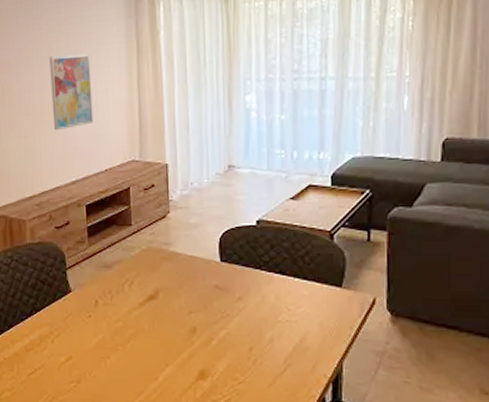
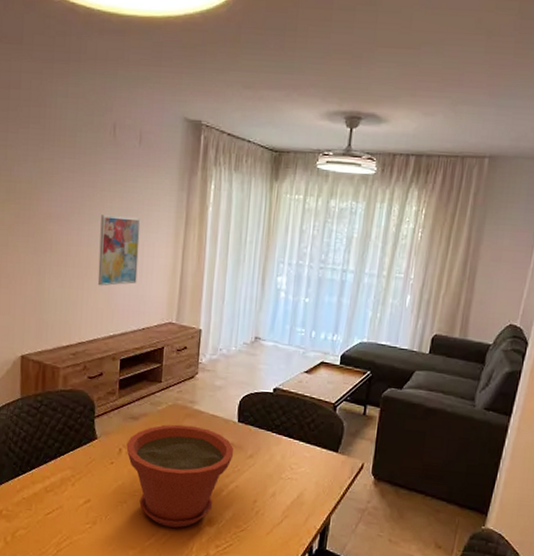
plant pot: none [102,269,220,383] -> present [126,424,234,528]

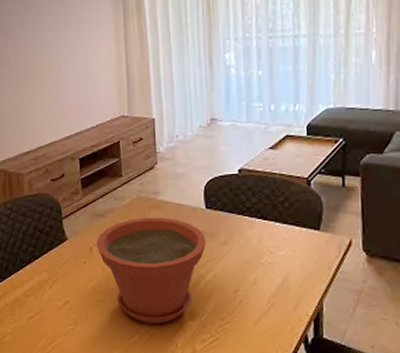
wall art: present [97,215,141,286] -> none [43,18,85,90]

